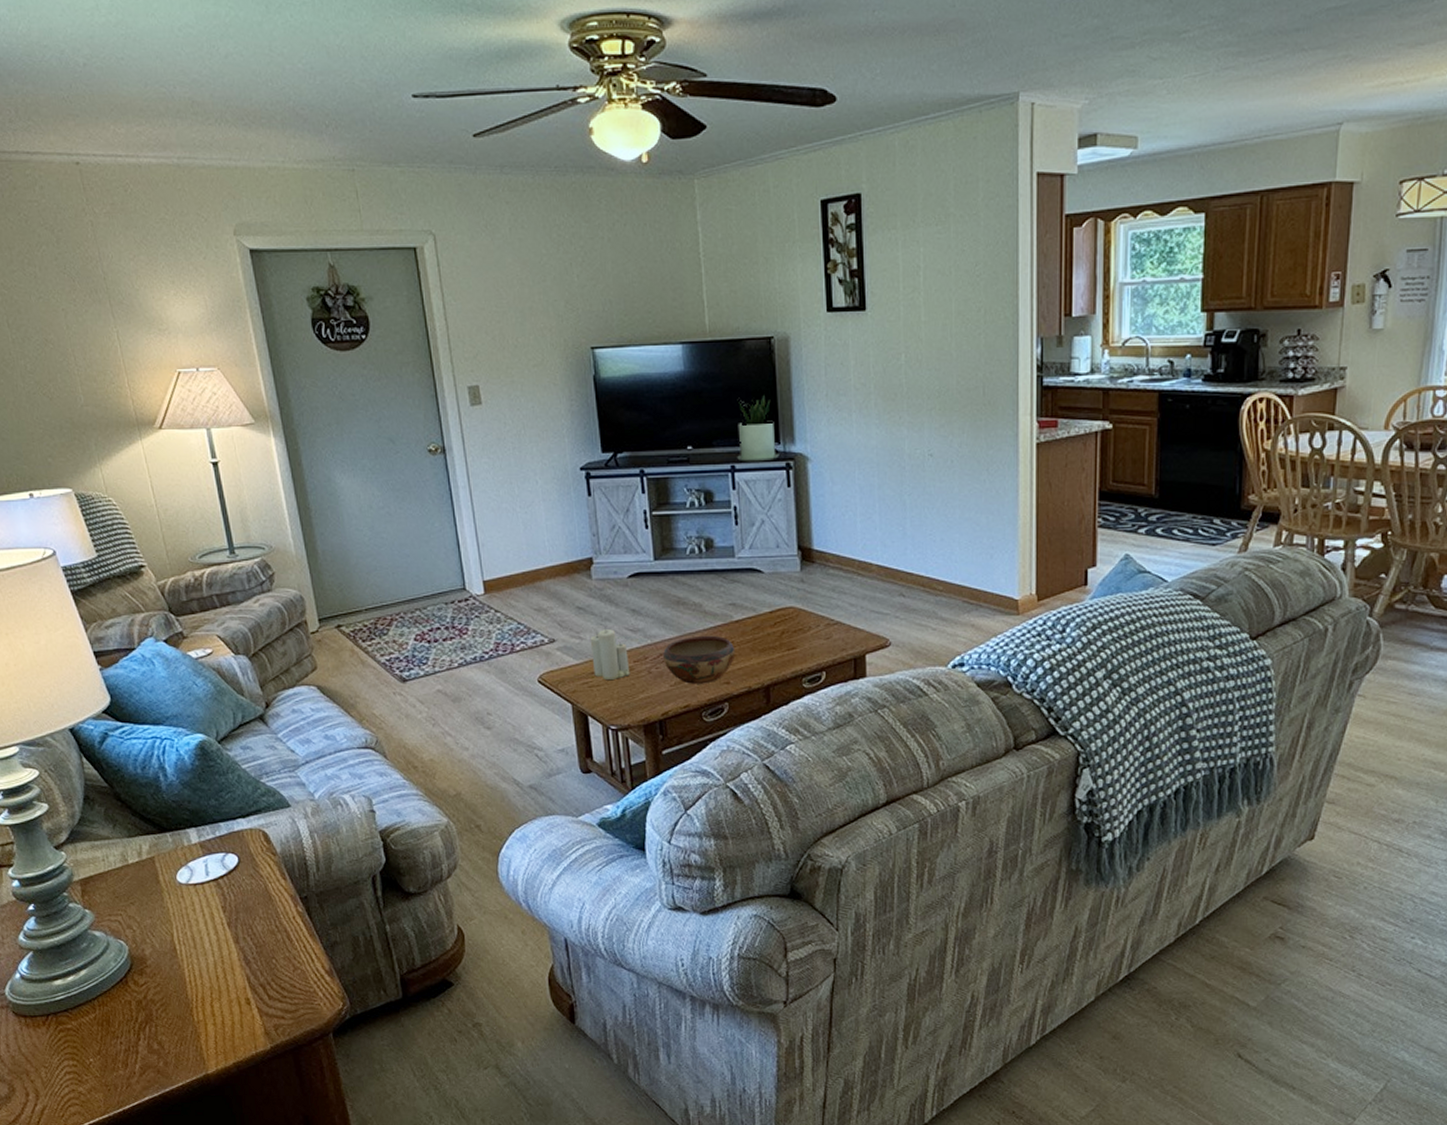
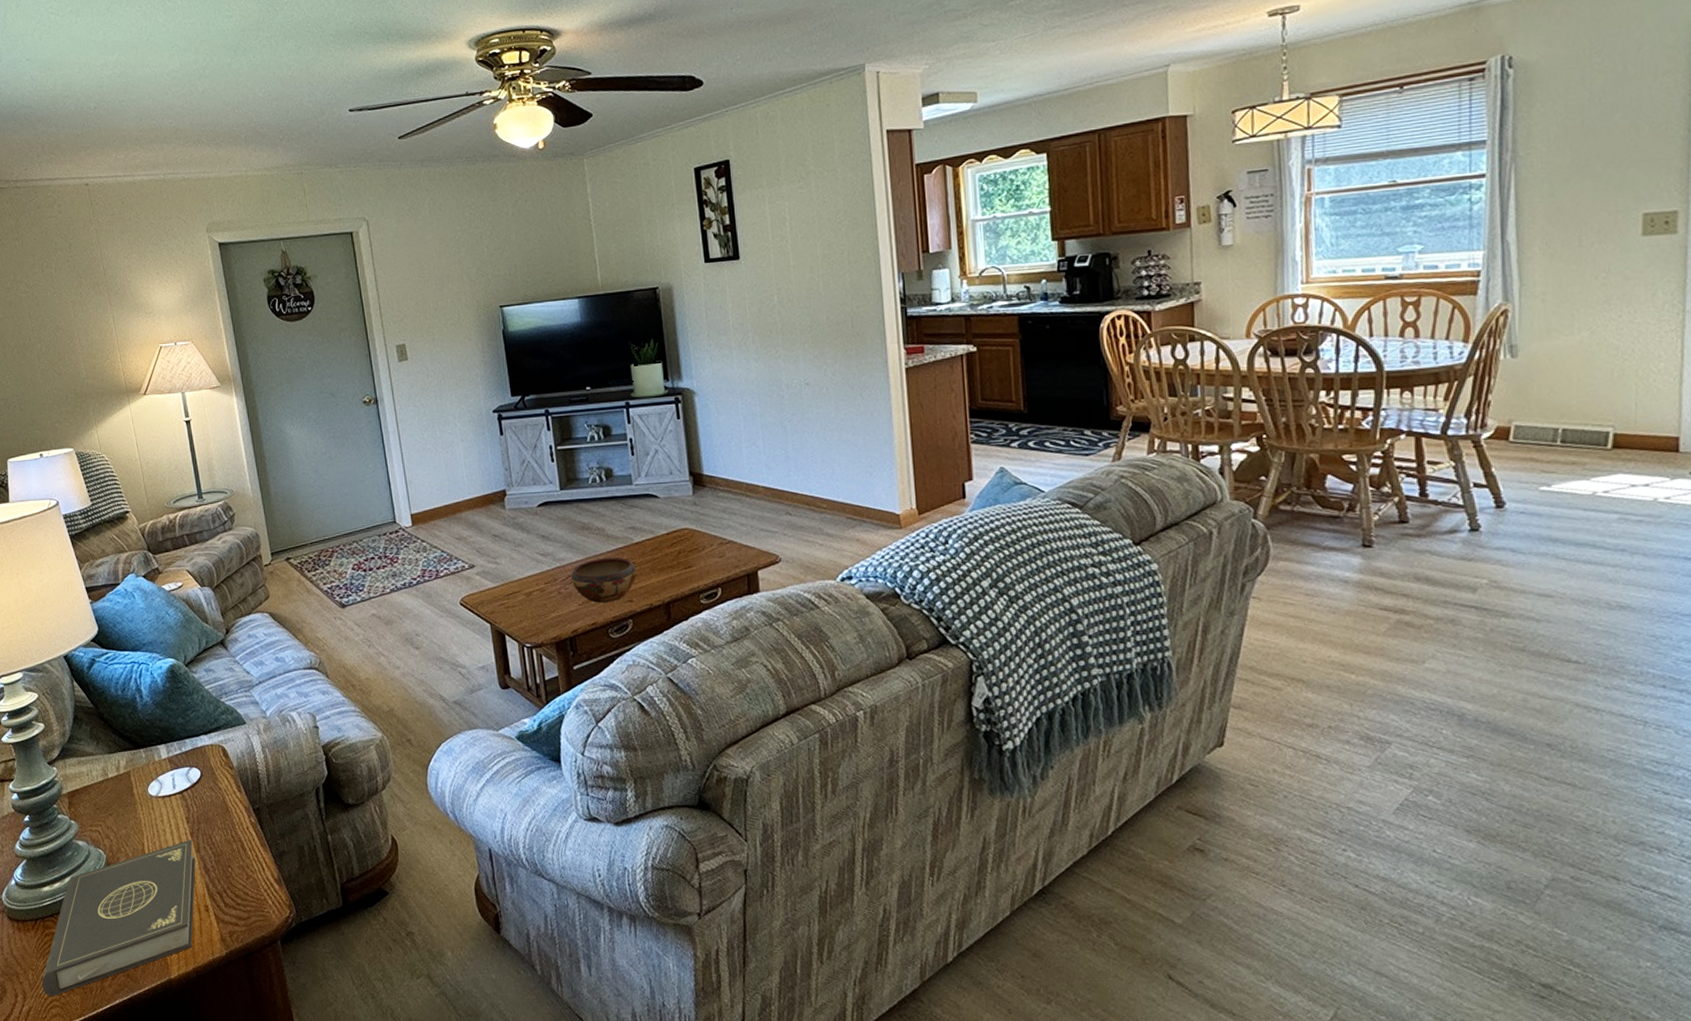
book: none [57,929,234,1096] -> present [41,839,196,998]
candle: present [590,627,631,679] -> none [505,552,542,601]

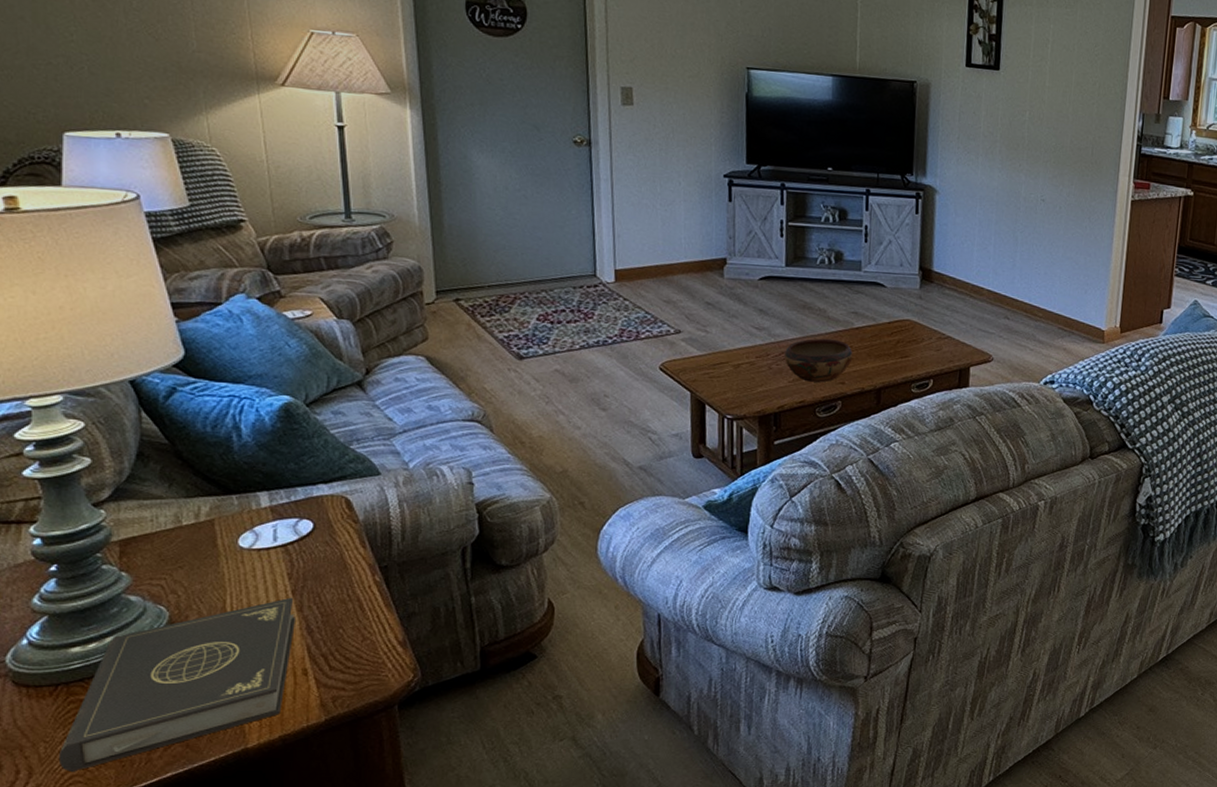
planter: present [628,339,669,399] -> none [873,130,911,190]

